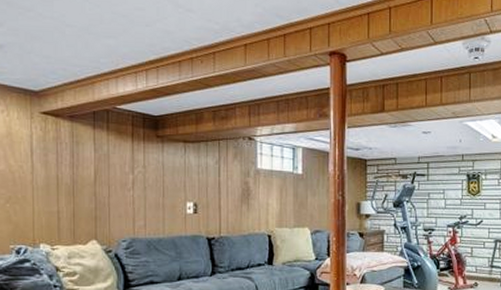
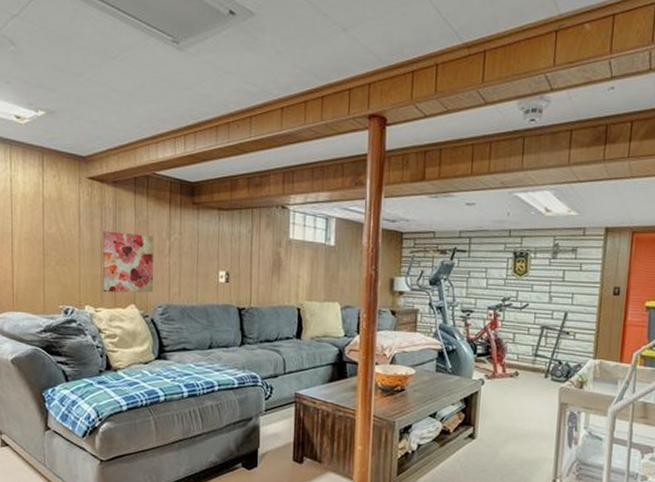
wall art: none [58,166,117,229] -> present [102,231,154,293]

